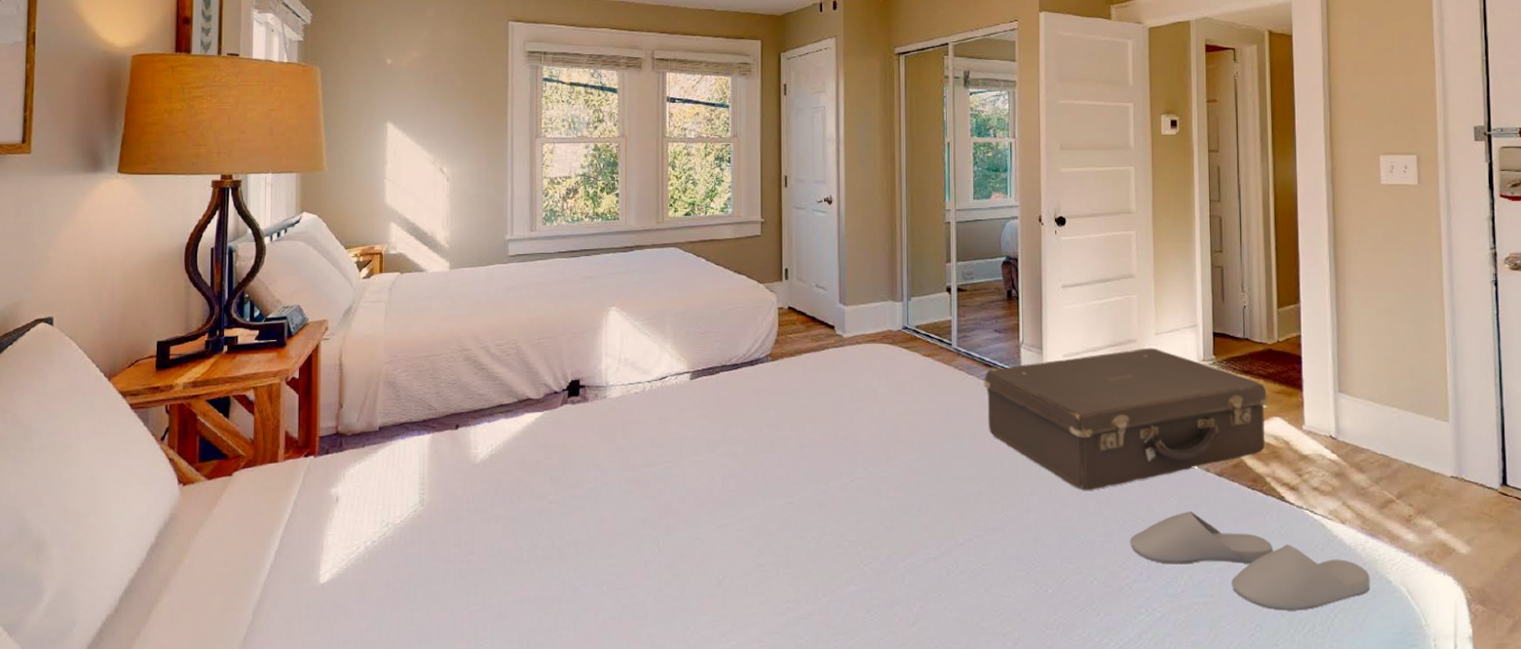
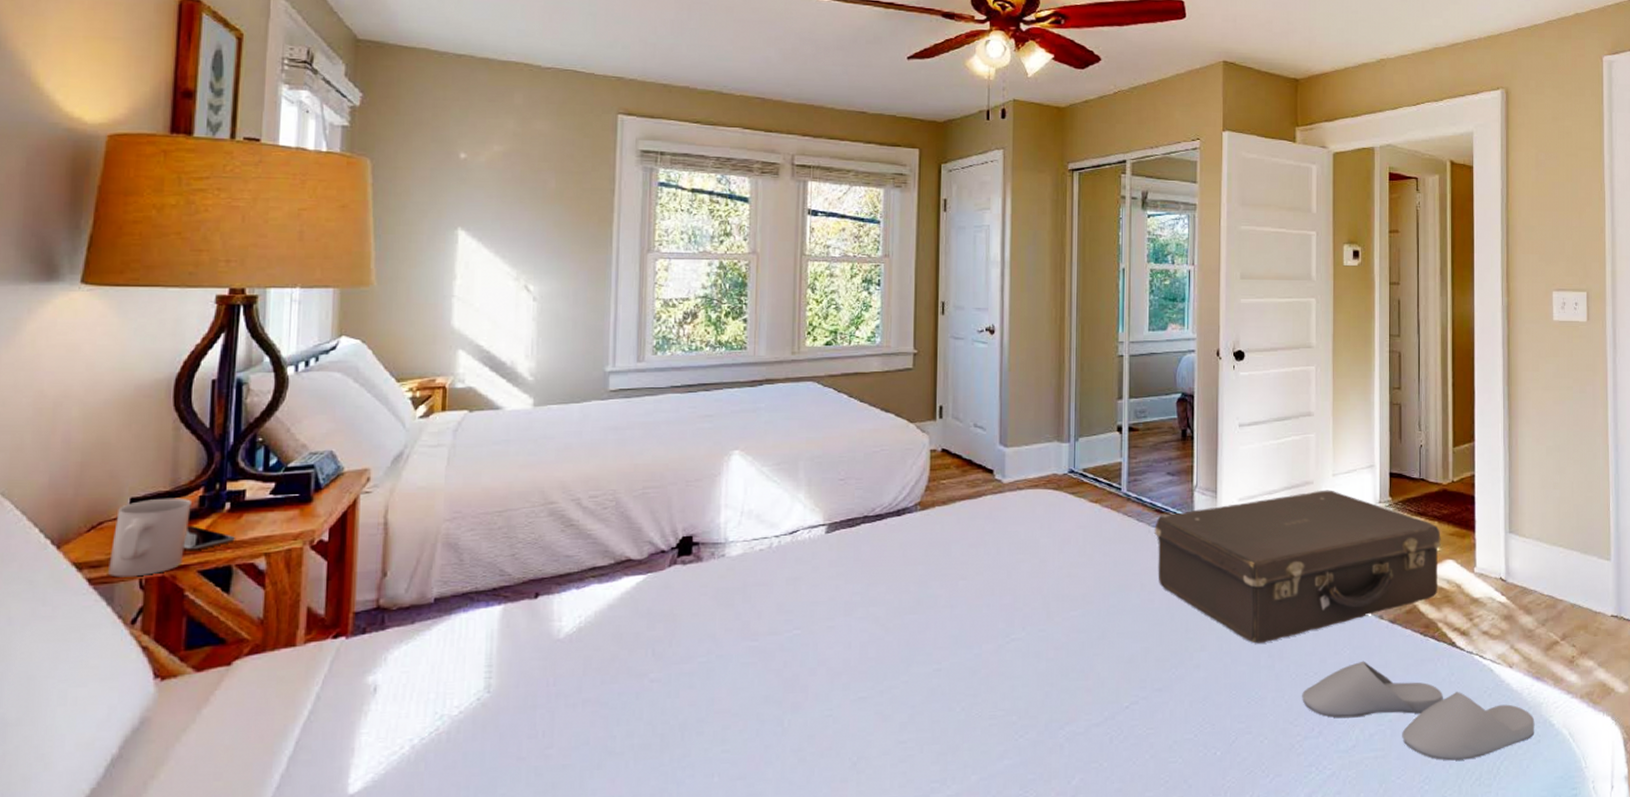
cup: none [144,341,200,404] -> present [108,497,191,578]
smartphone: none [195,364,231,384] -> present [183,526,235,551]

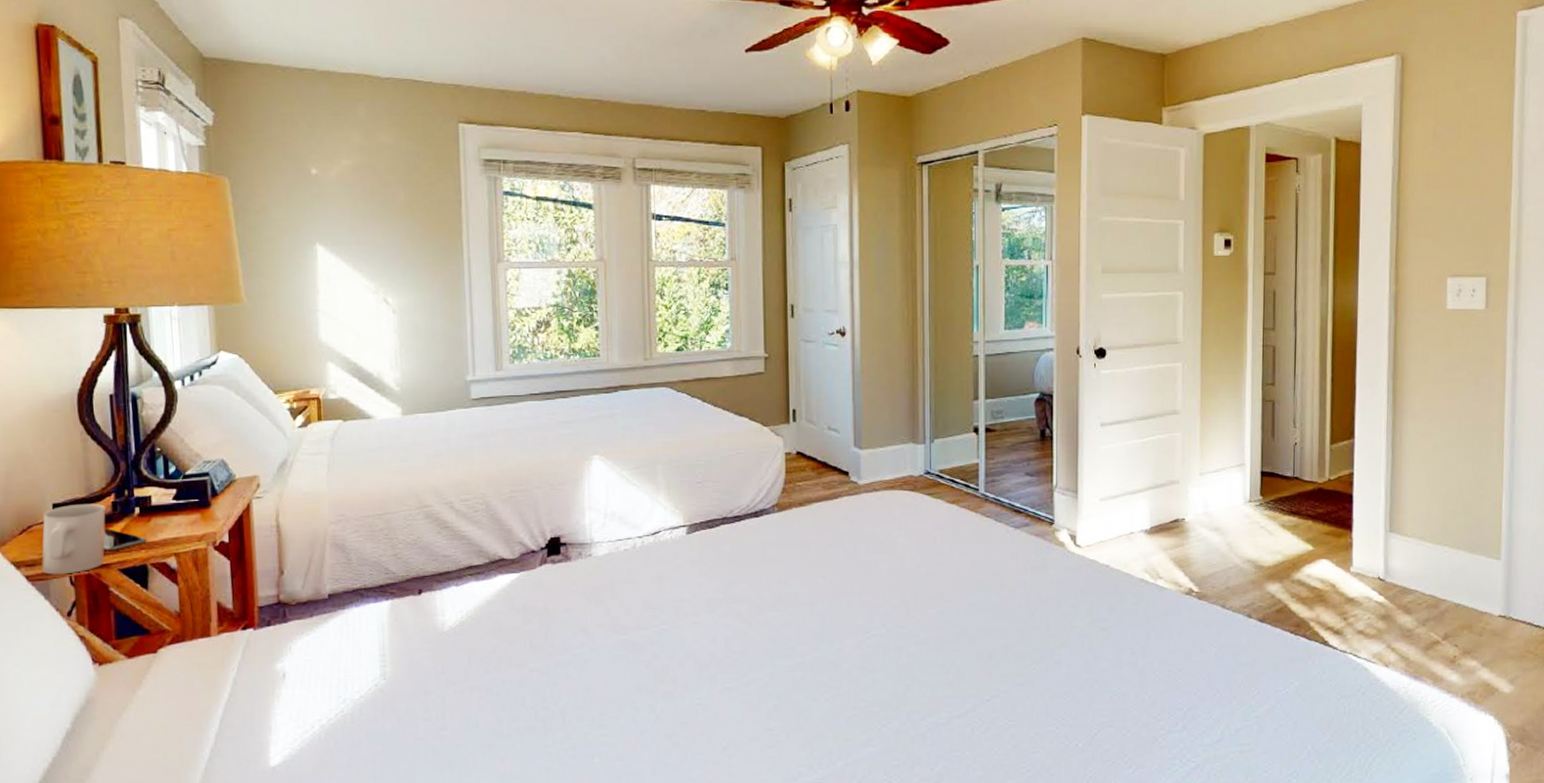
suitcase: present [1154,489,1441,644] -> none [1013,489,1315,641]
slippers: present [1302,660,1535,761] -> none [1166,658,1411,756]

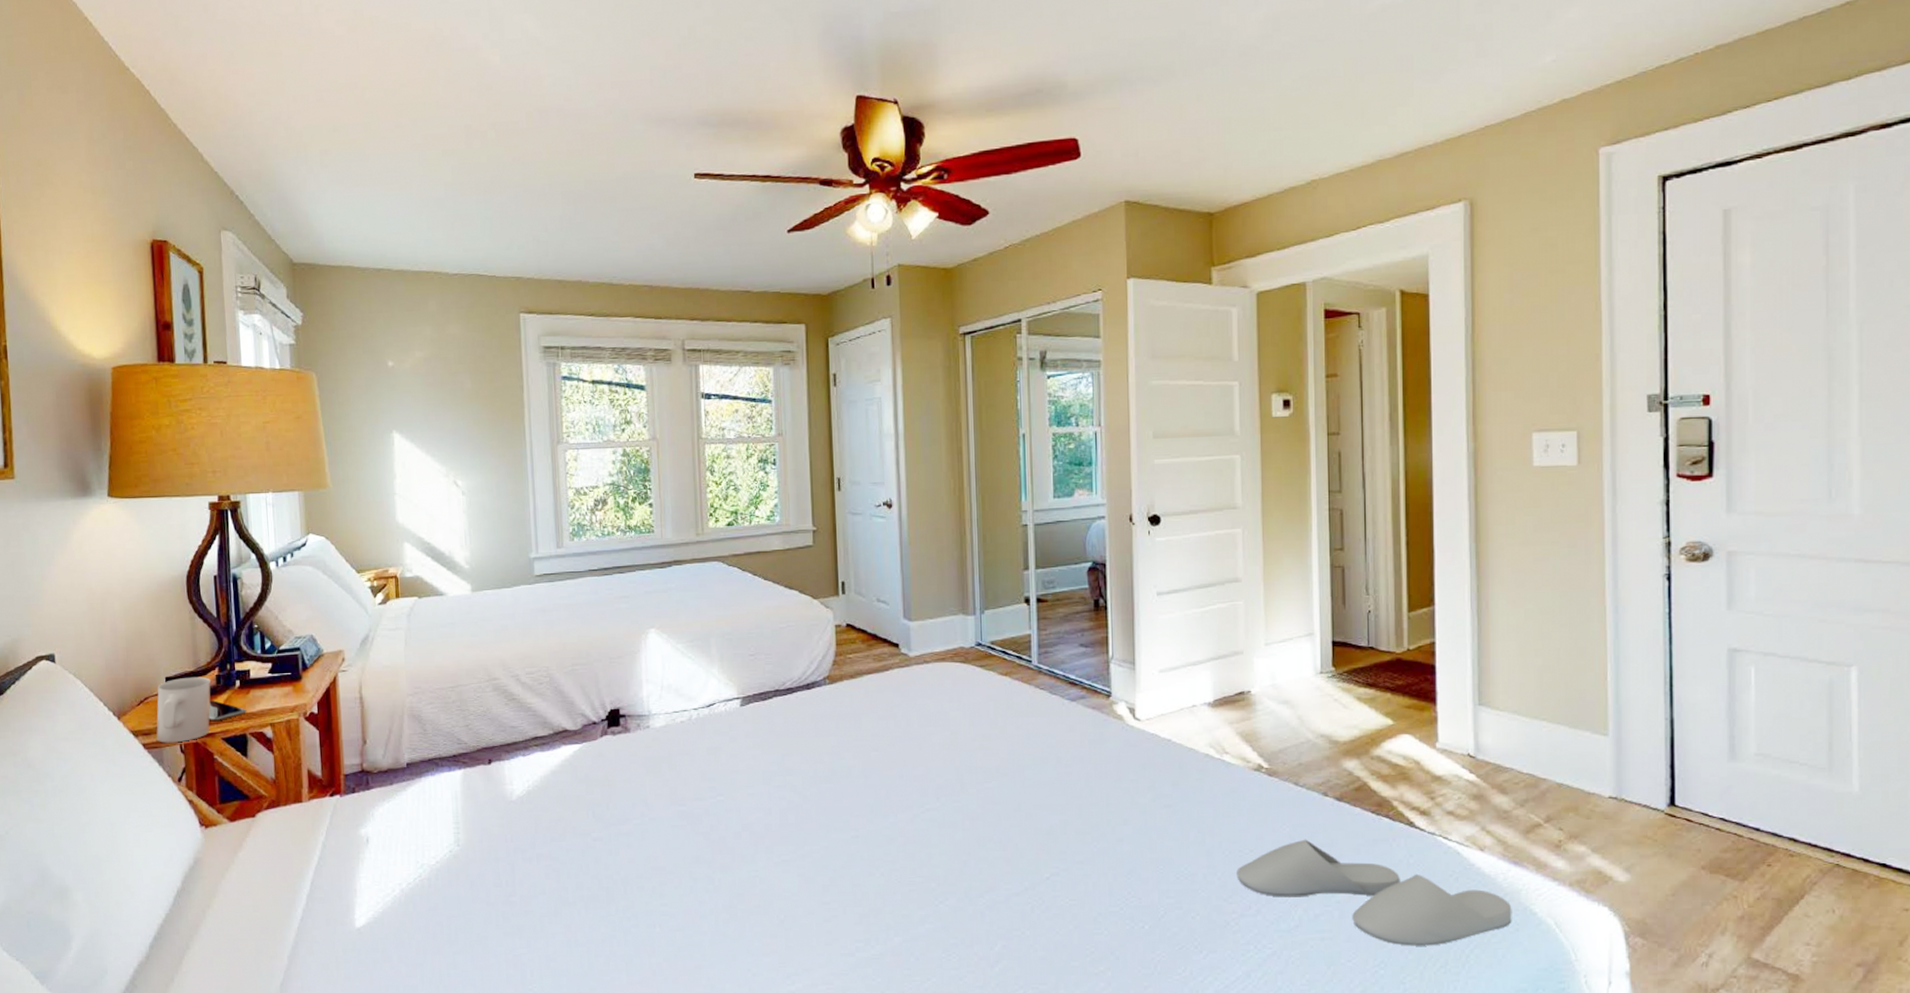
slippers: none [1166,658,1411,756] -> present [1236,839,1512,946]

